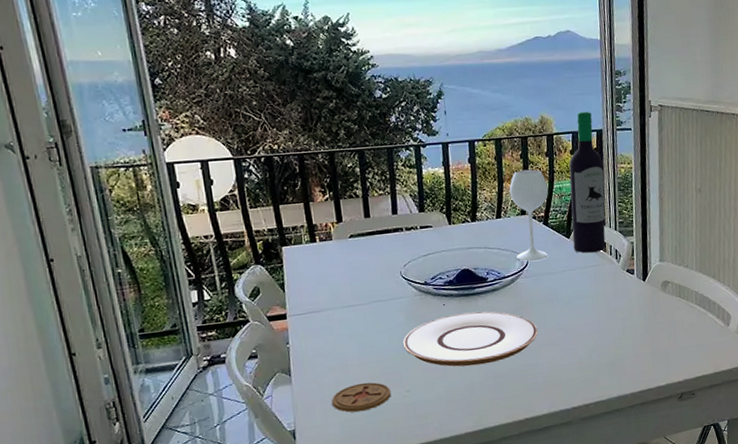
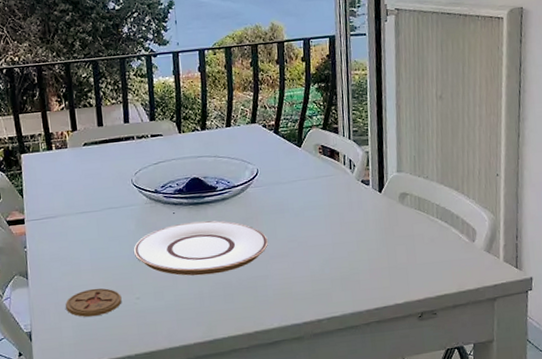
wine bottle: present [509,111,606,262] -> none [239,17,339,171]

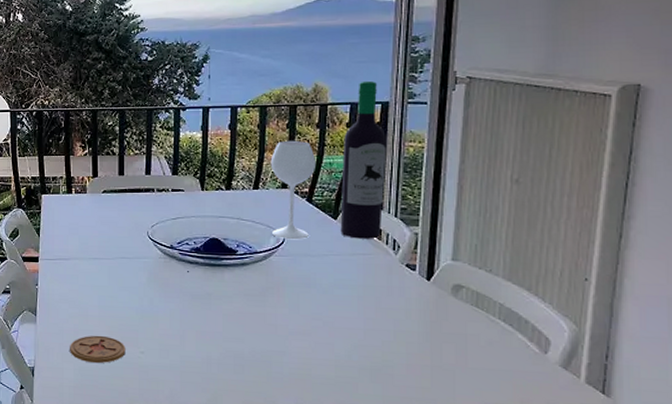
plate: present [133,220,268,276] -> none [142,283,288,341]
wine bottle: none [239,17,339,171] -> present [270,80,387,240]

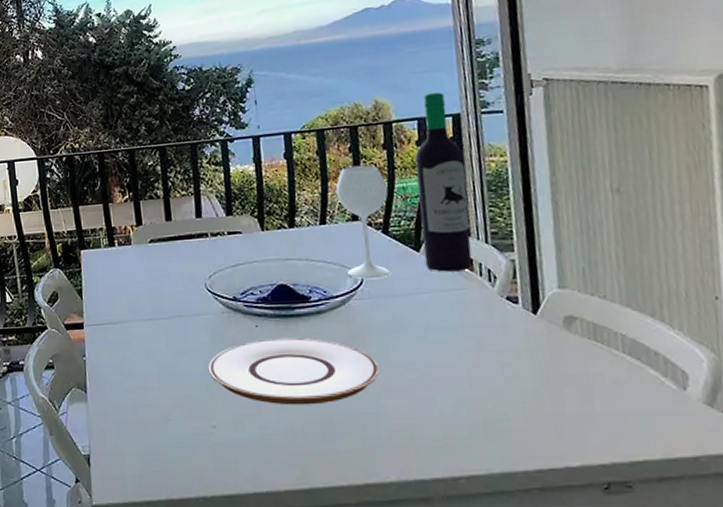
coaster: present [70,335,126,363] -> none [129,410,195,443]
plate: none [142,283,288,341] -> present [208,337,379,406]

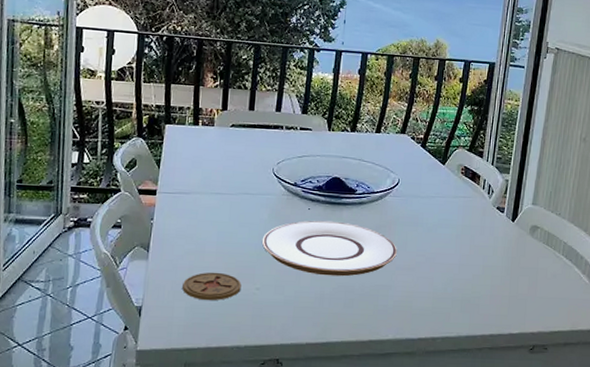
coaster: none [129,410,195,443] -> present [182,272,242,300]
wine bottle: present [335,91,473,280] -> none [389,42,491,184]

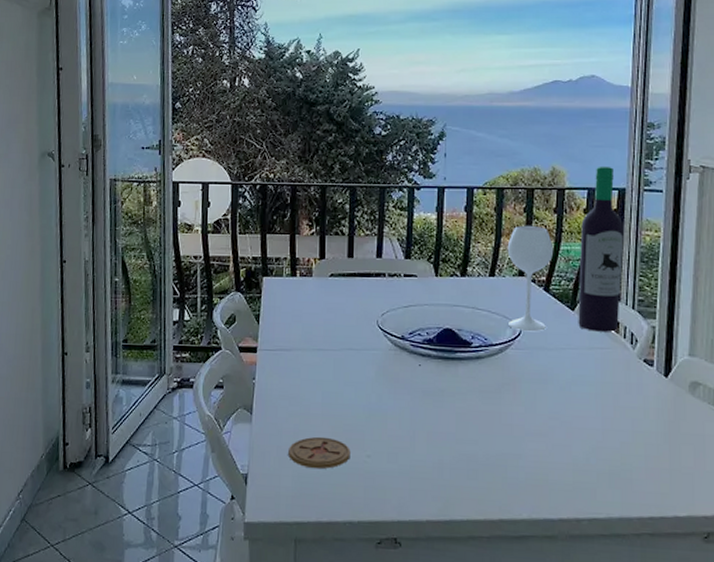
plate: present [262,220,397,277] -> none [370,378,525,443]
wine bottle: none [389,42,491,184] -> present [507,166,624,332]

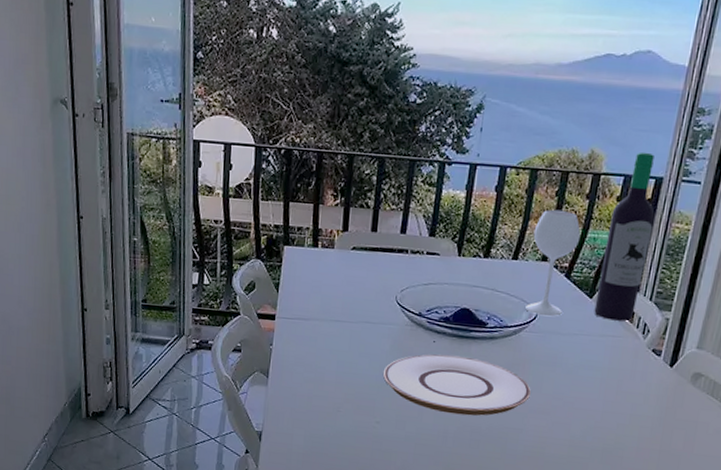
coaster: present [288,436,351,469] -> none [301,401,361,431]
plate: none [370,378,525,443] -> present [382,354,531,416]

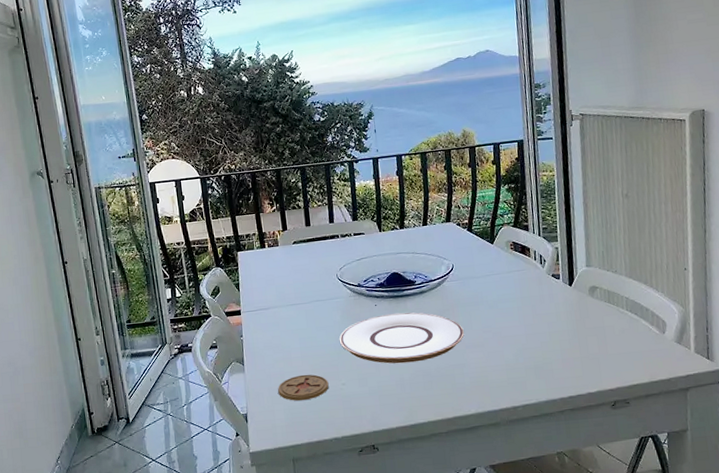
coaster: none [301,401,361,431] -> present [278,374,329,401]
wine bottle: present [525,152,655,322] -> none [434,123,530,266]

